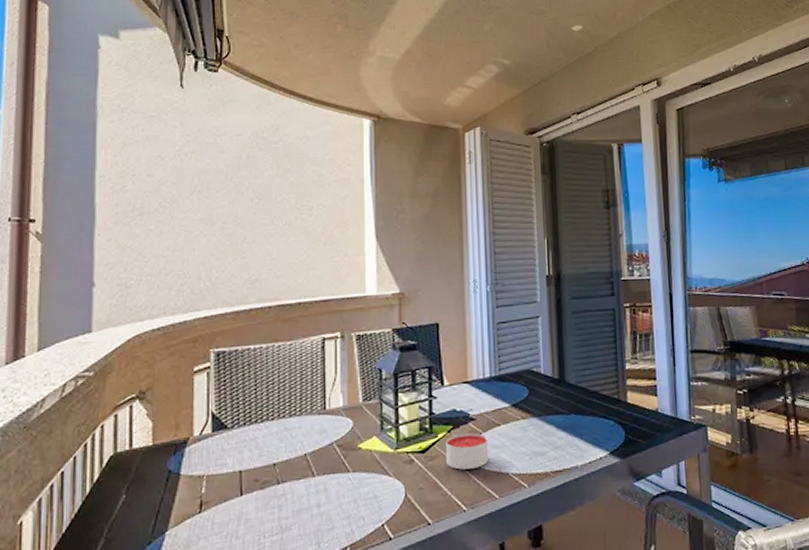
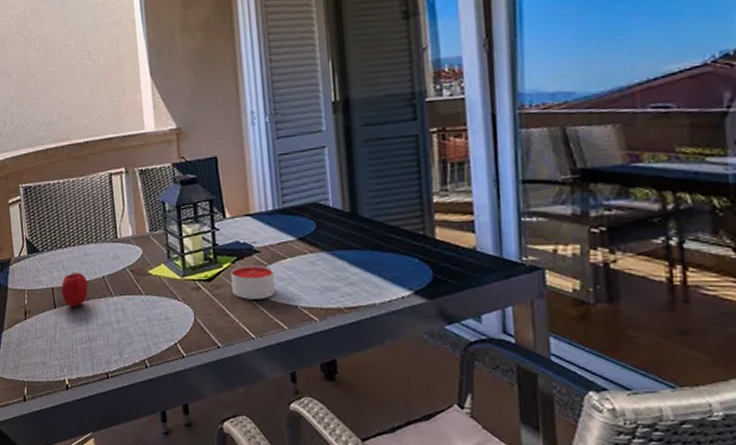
fruit: none [252,450,286,492] -> present [61,272,89,307]

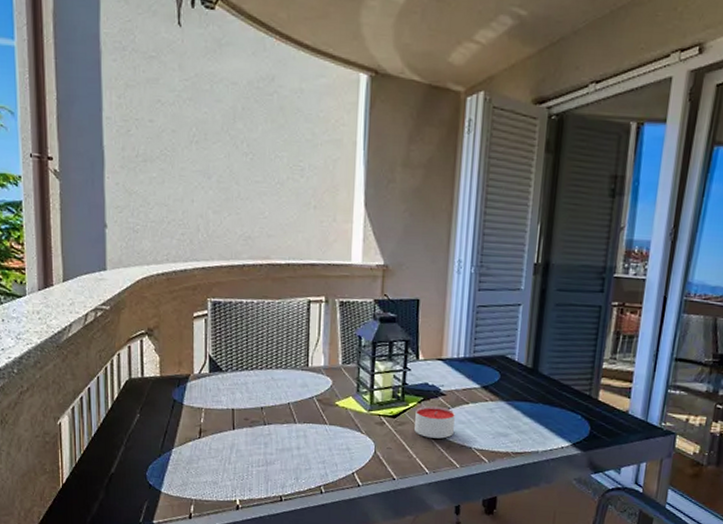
fruit: present [61,272,89,307] -> none [242,395,272,430]

